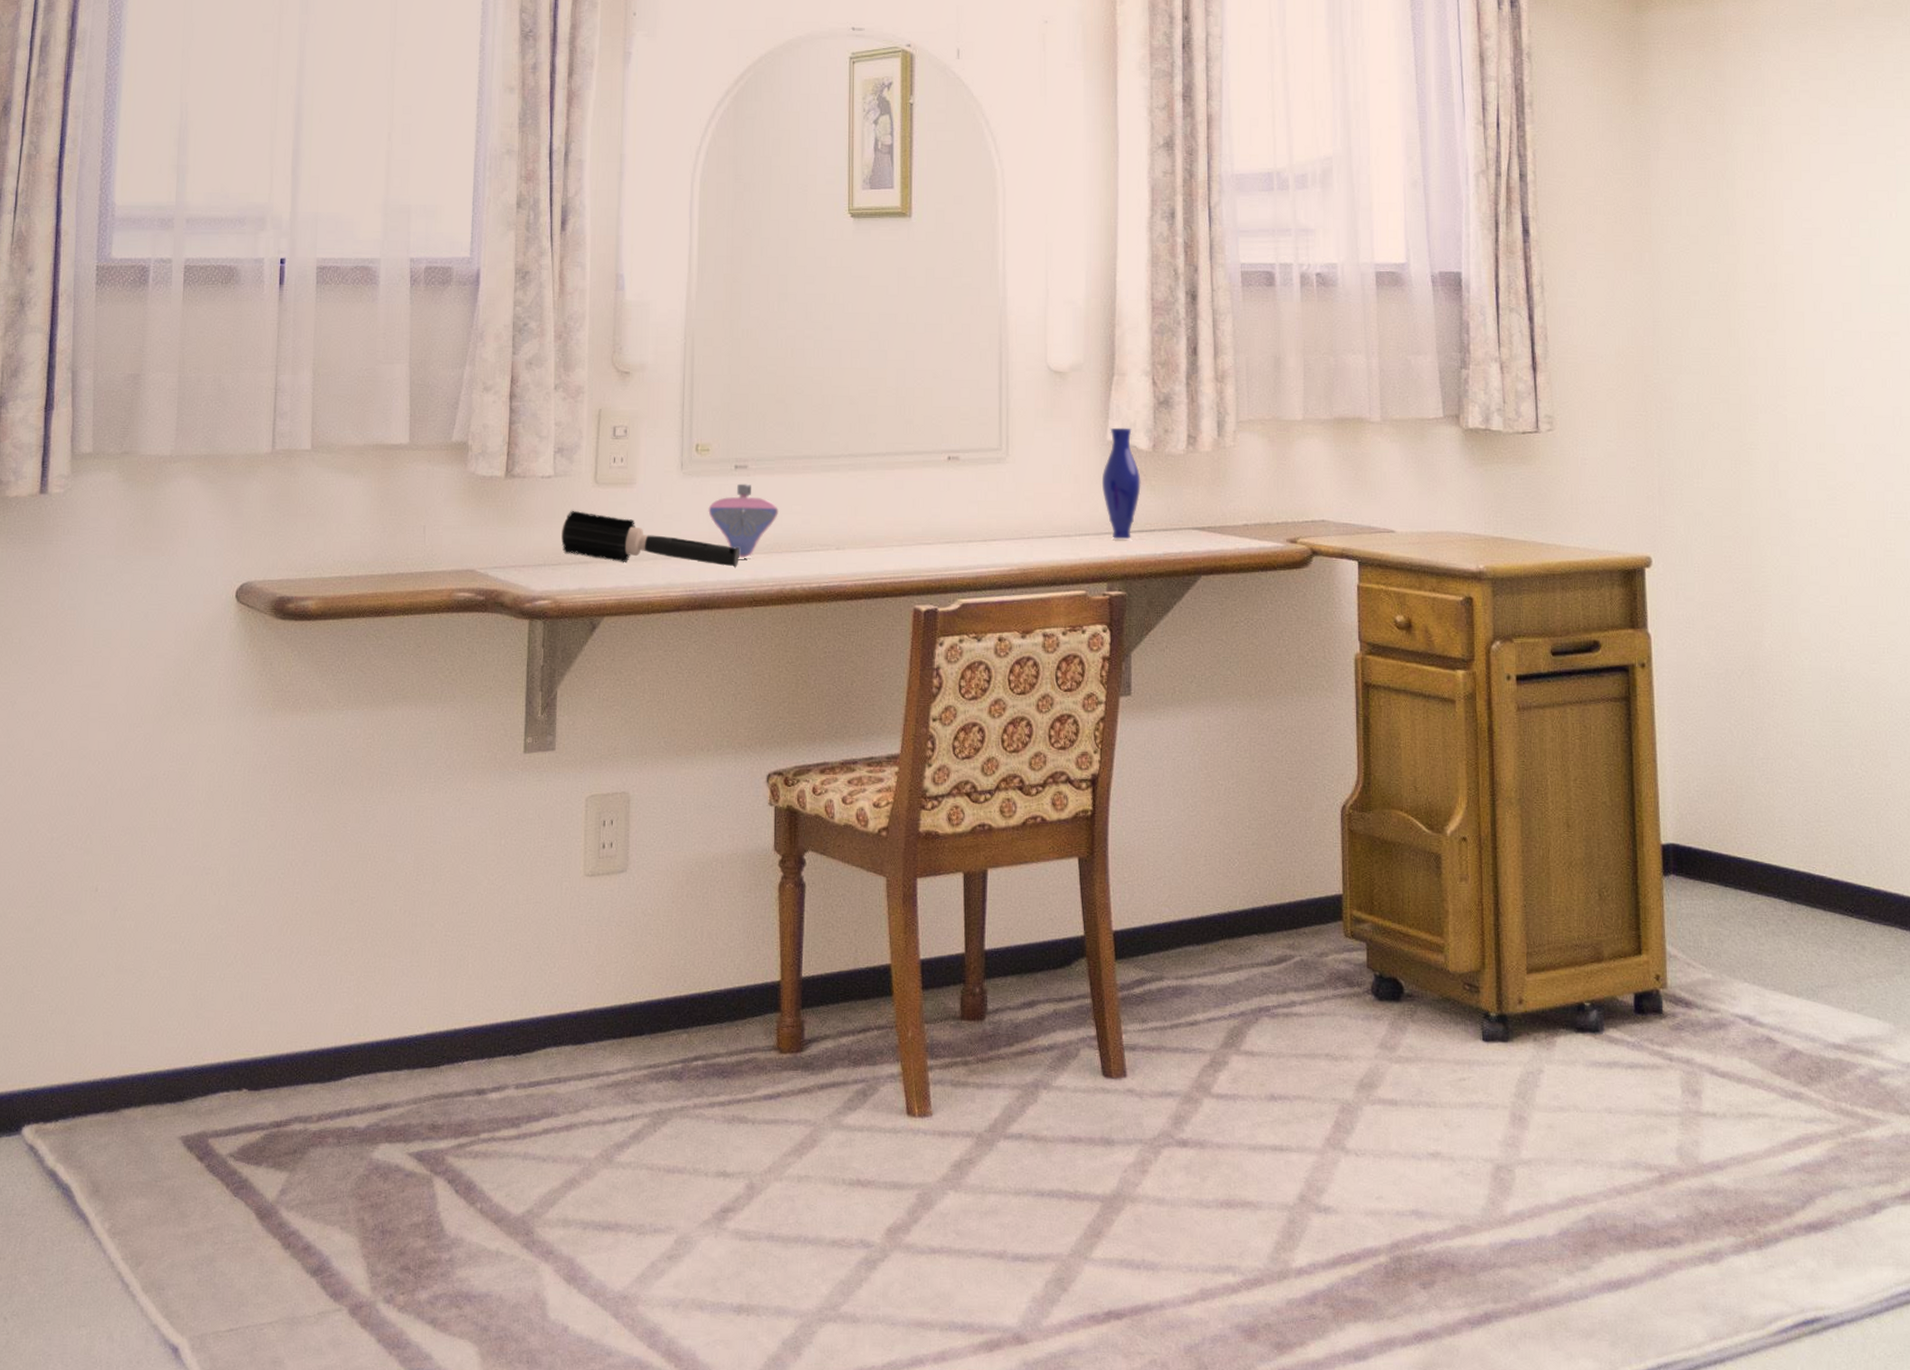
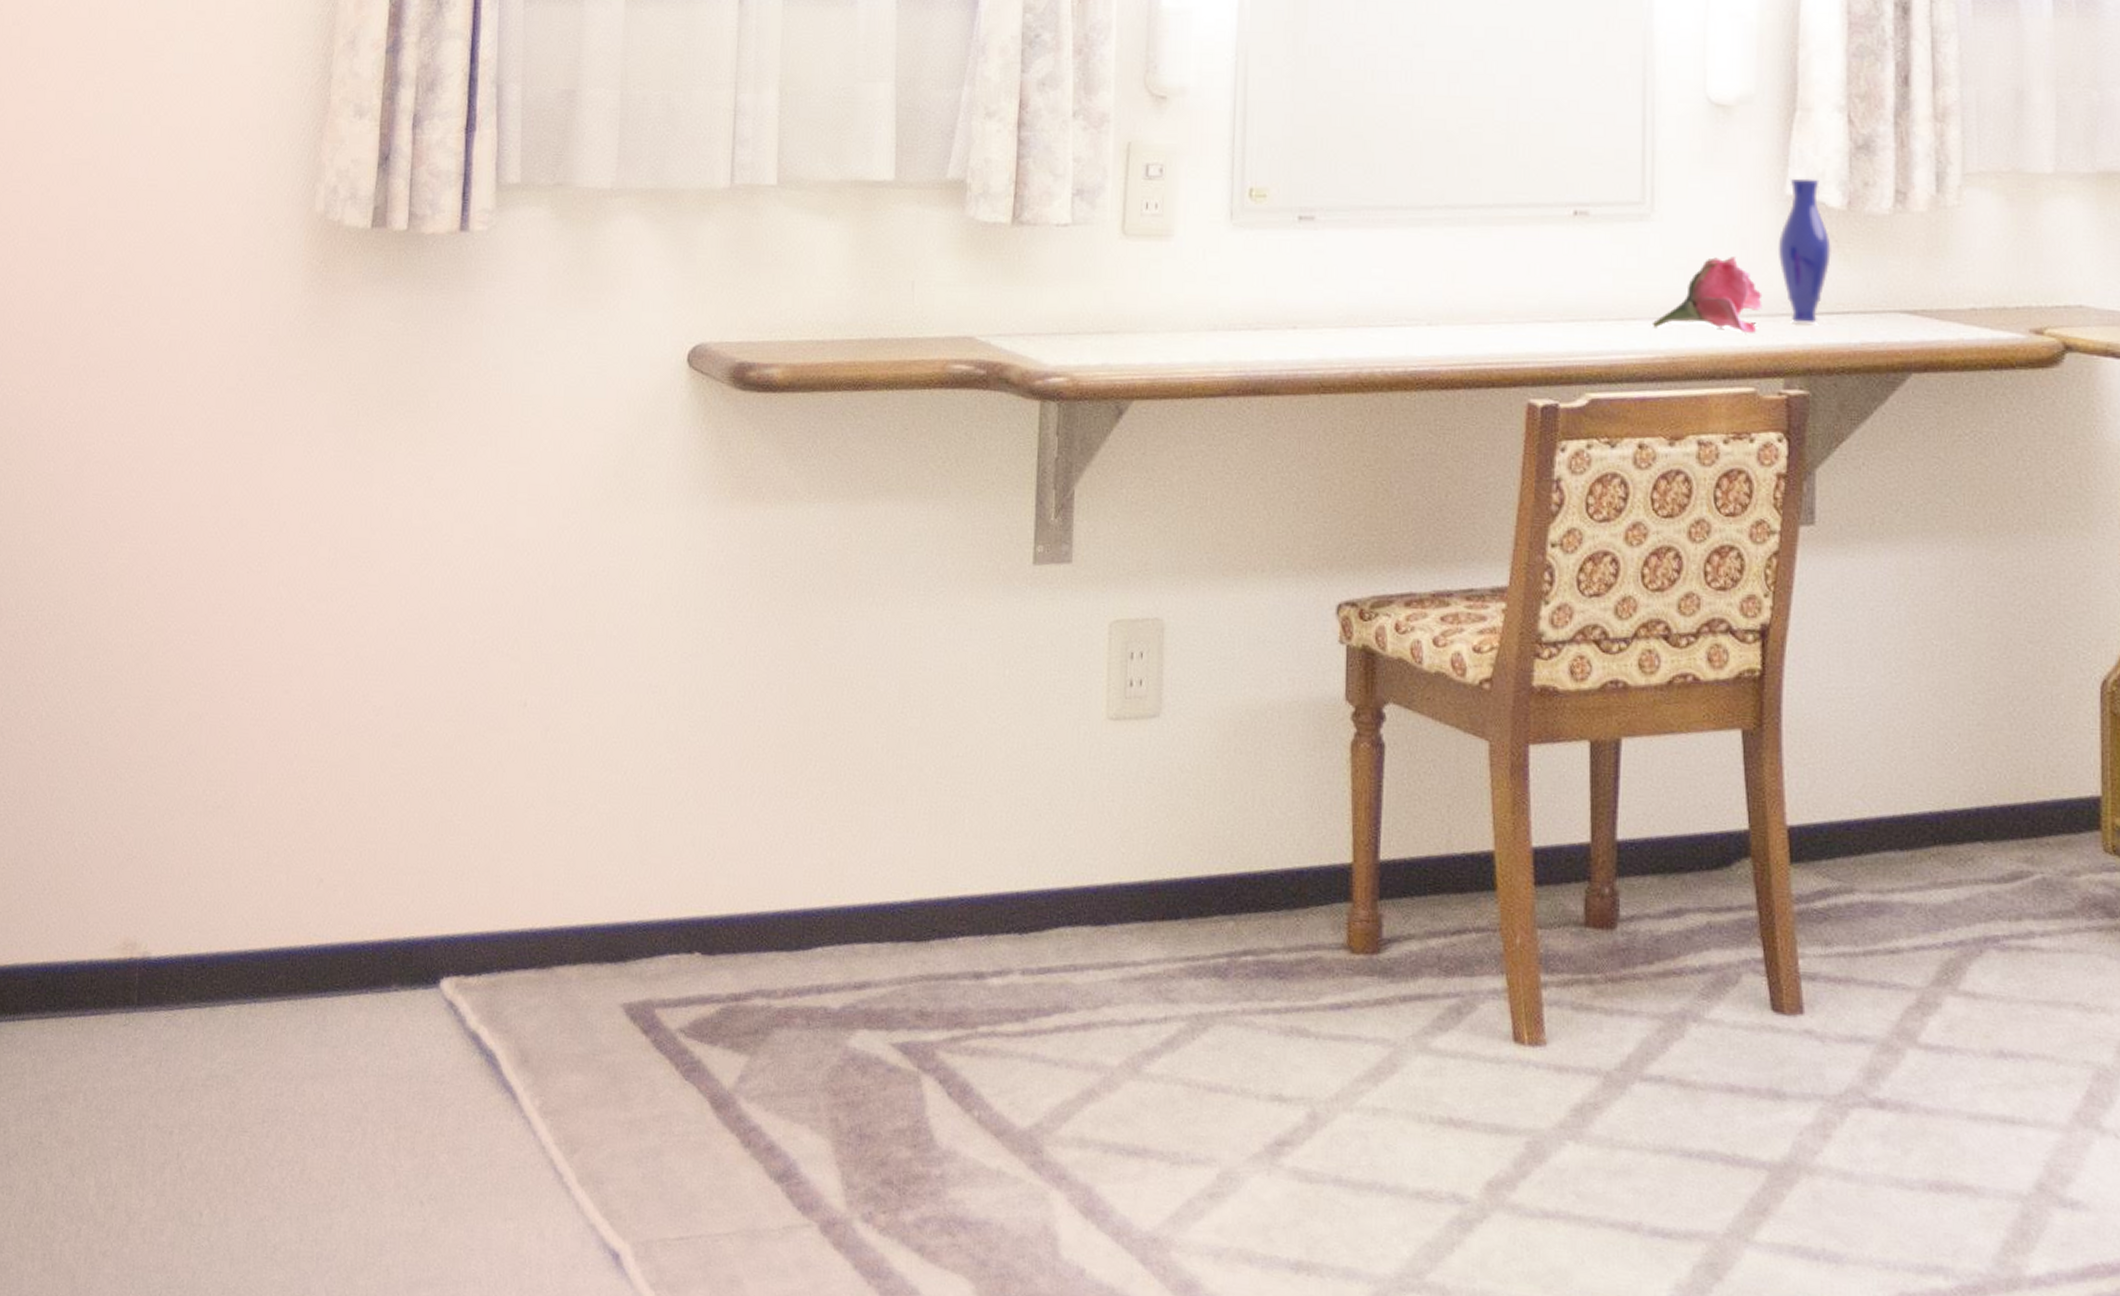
hairbrush: present [561,510,740,568] -> none [1080,267,1304,345]
perfume bottle: present [708,483,780,558] -> none [1264,239,1355,333]
rose: none [1007,489,1091,549] -> present [1652,257,1763,334]

